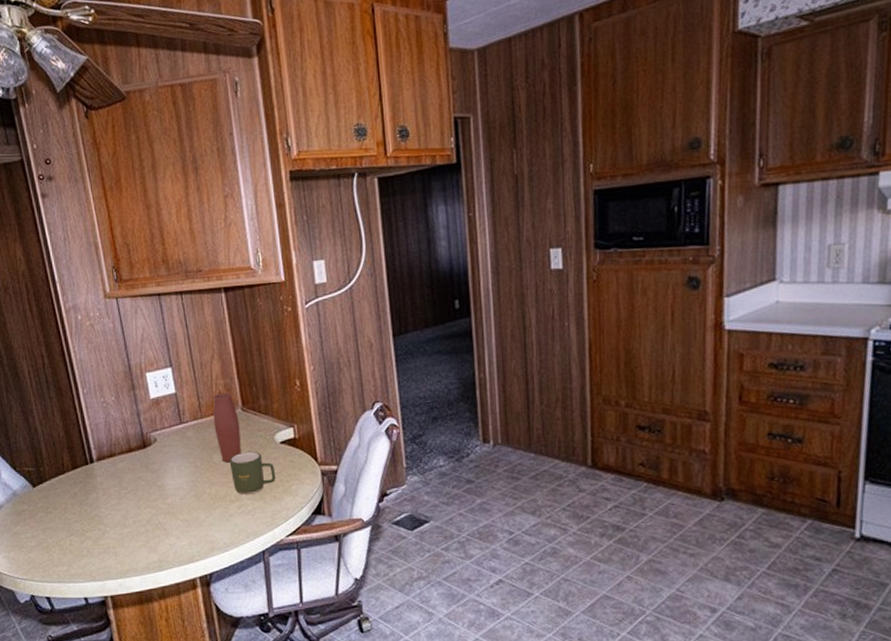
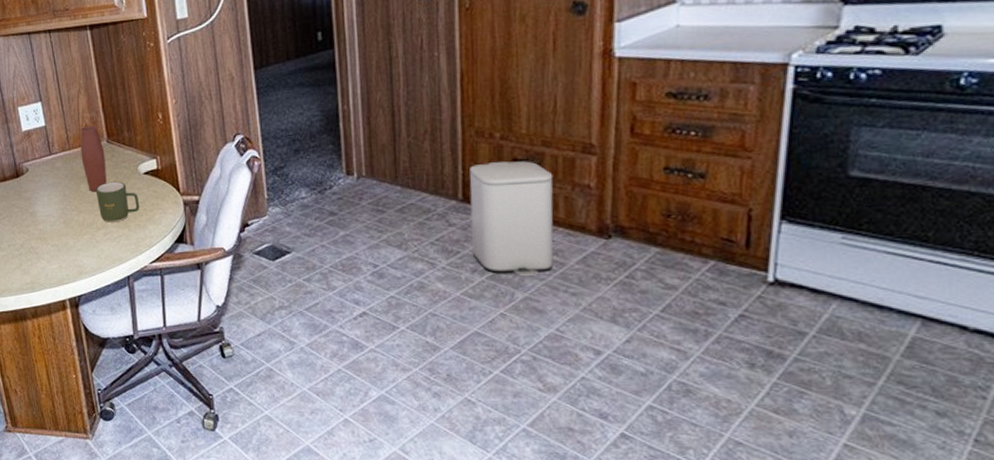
pedal bin: none [598,428,674,540] -> present [469,161,554,277]

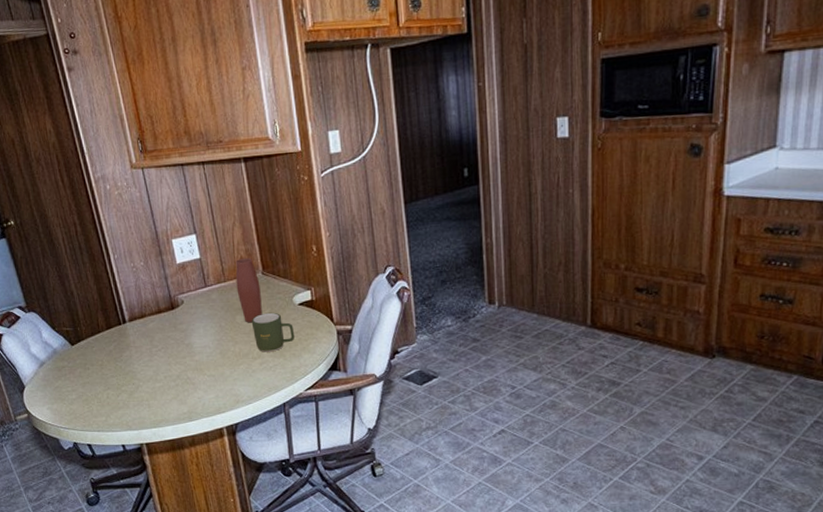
pedal bin: present [469,161,554,277] -> none [597,290,669,394]

